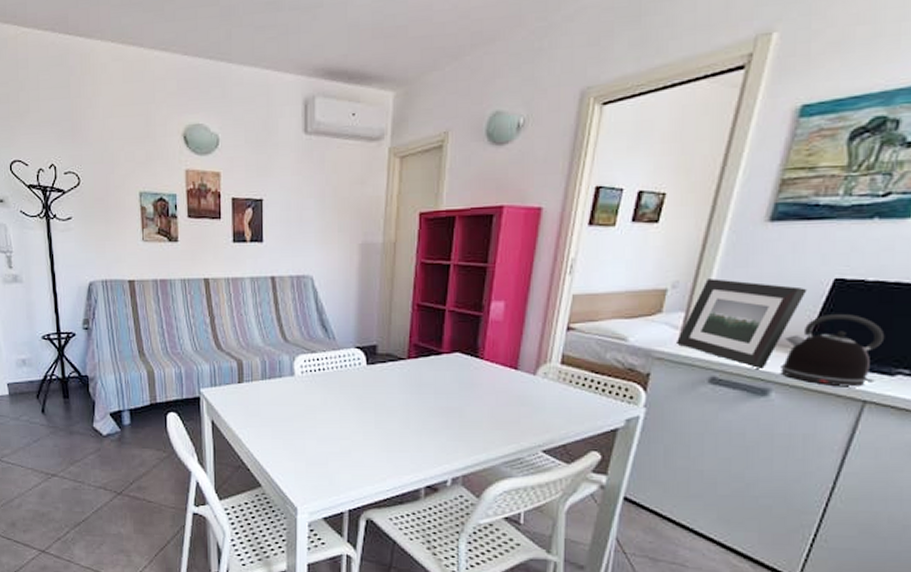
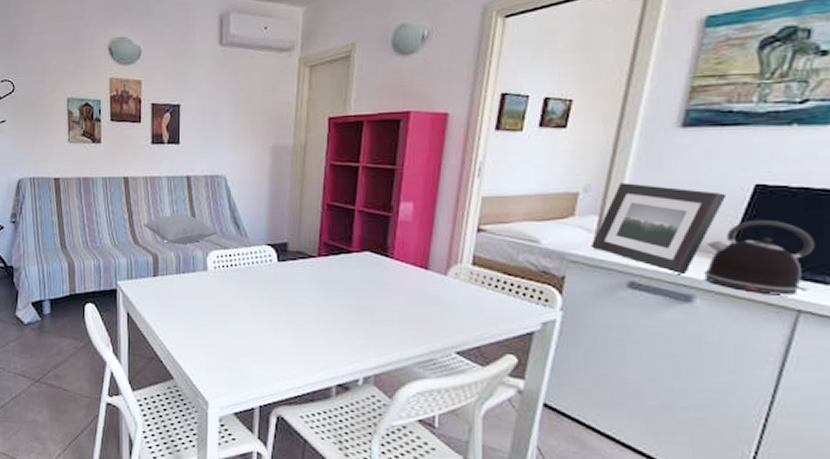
cushion: none [227,317,304,349] -> present [144,214,217,245]

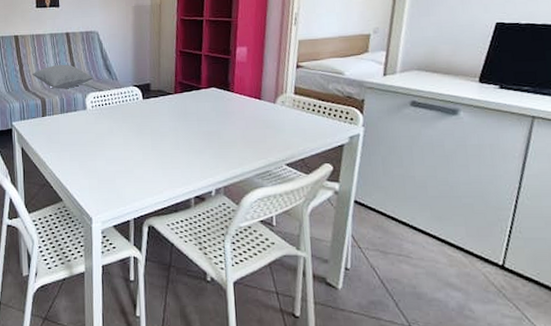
picture frame: present [591,183,727,275] -> none [382,25,477,94]
kettle: present [704,219,816,296] -> none [464,49,541,106]

